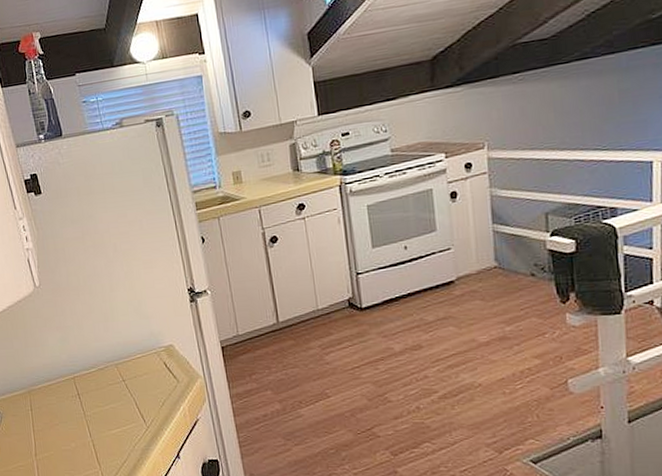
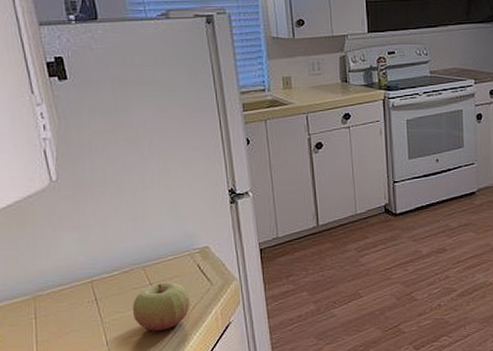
apple: none [109,379,160,425] -> present [133,282,190,331]

